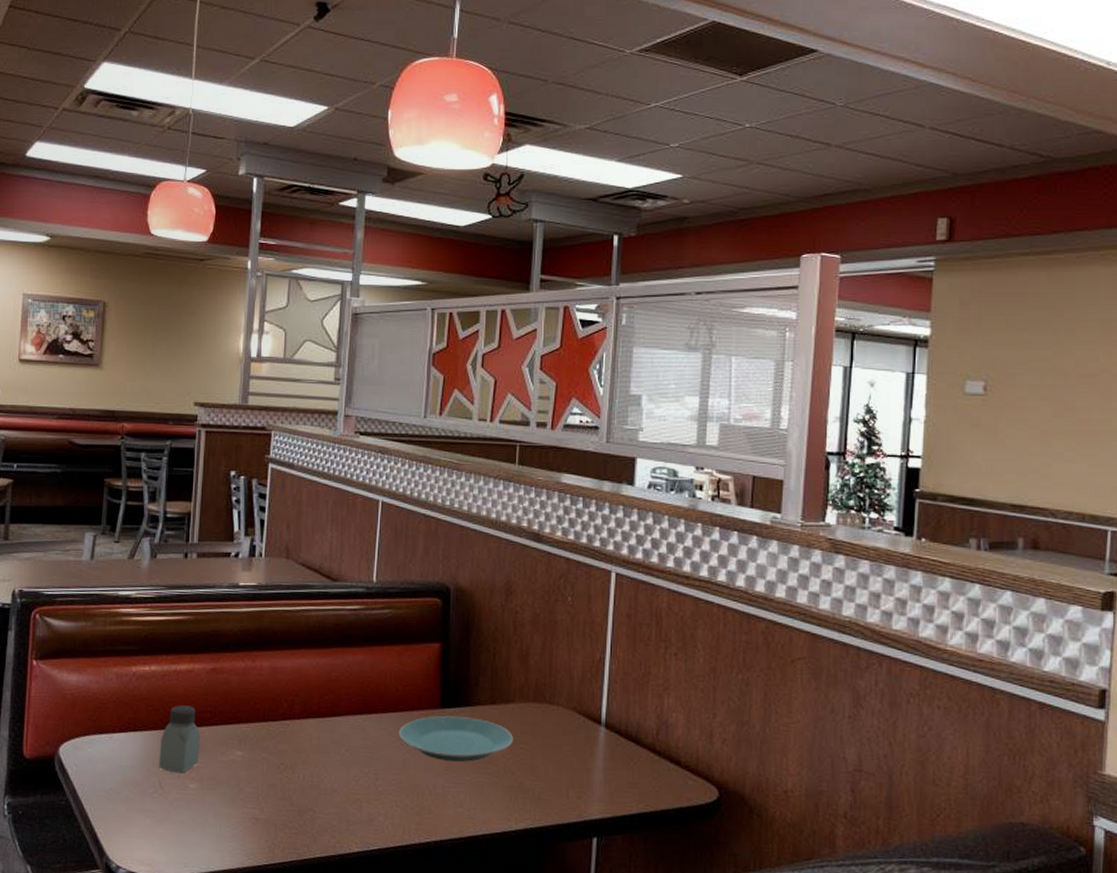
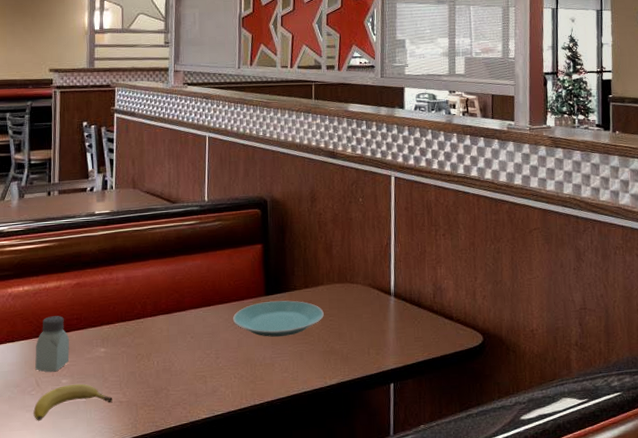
fruit: none [154,790,248,830] -> present [33,383,113,421]

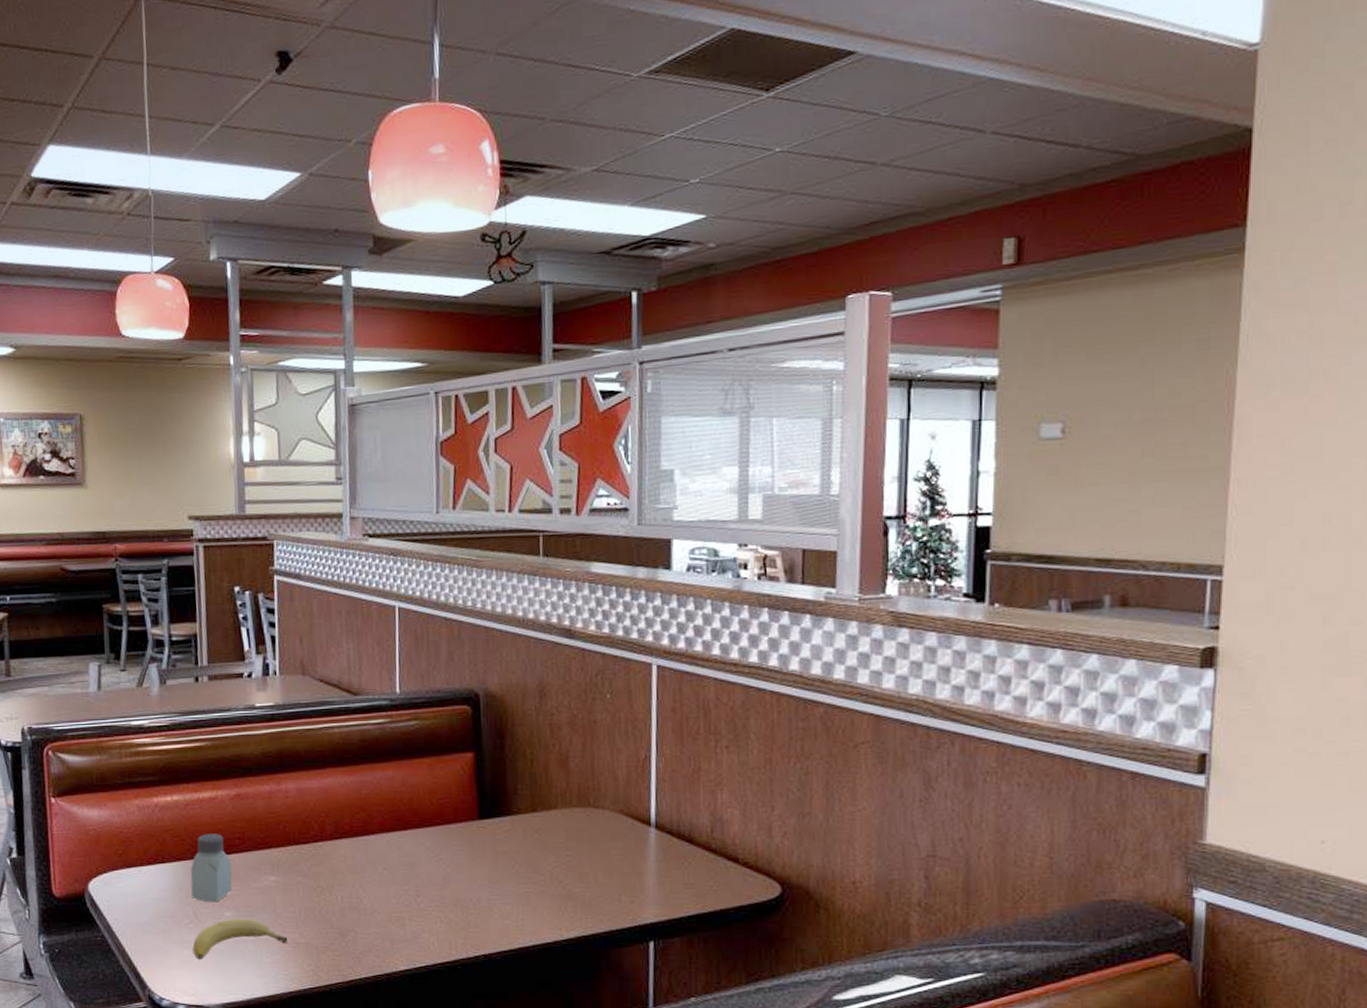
plate: present [232,300,324,337] -> none [436,826,558,873]

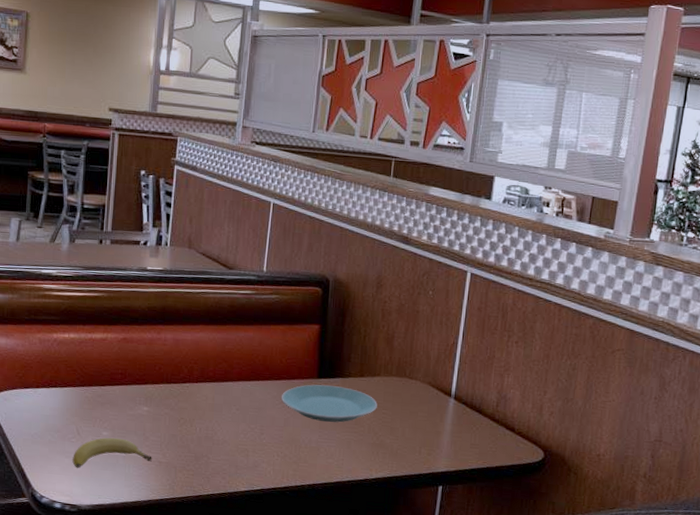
saltshaker: present [190,834,233,902] -> none [77,367,113,423]
plate: none [436,826,558,873] -> present [281,384,377,423]

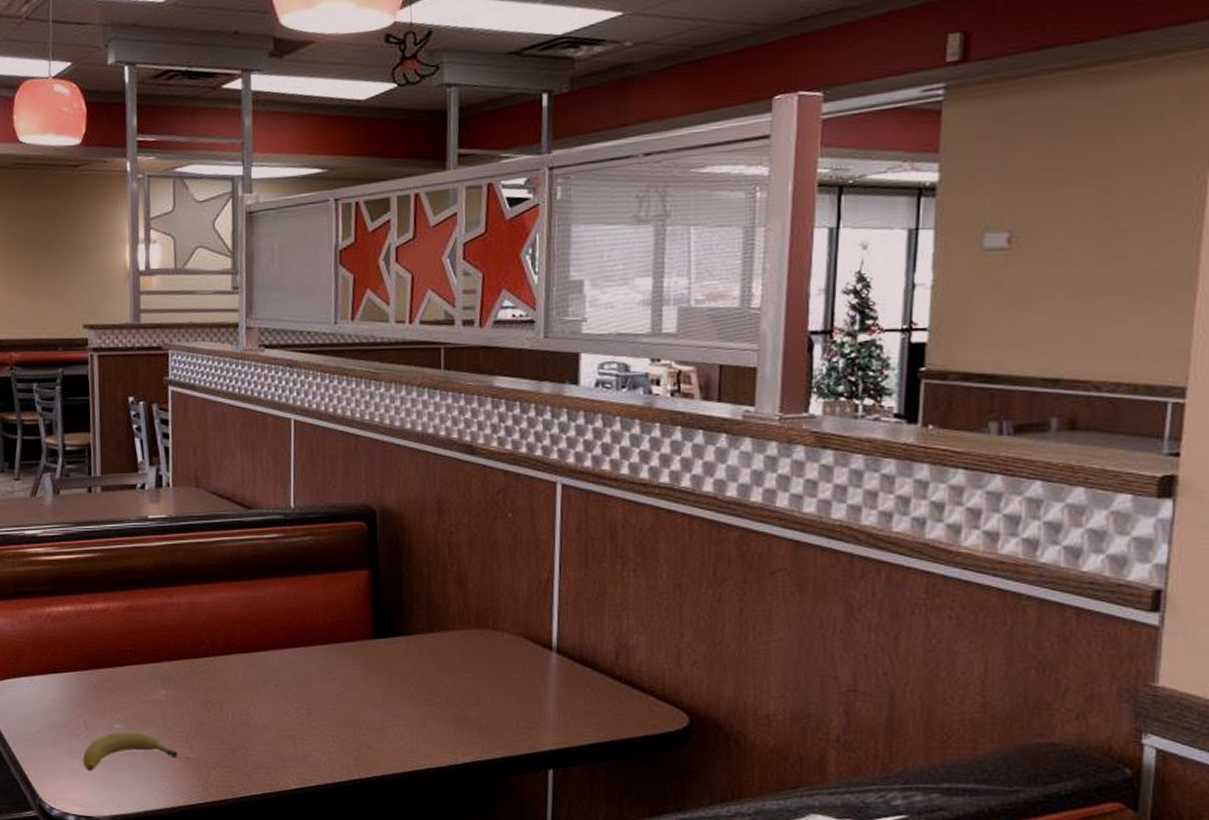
plate: present [281,384,377,423] -> none [329,646,455,694]

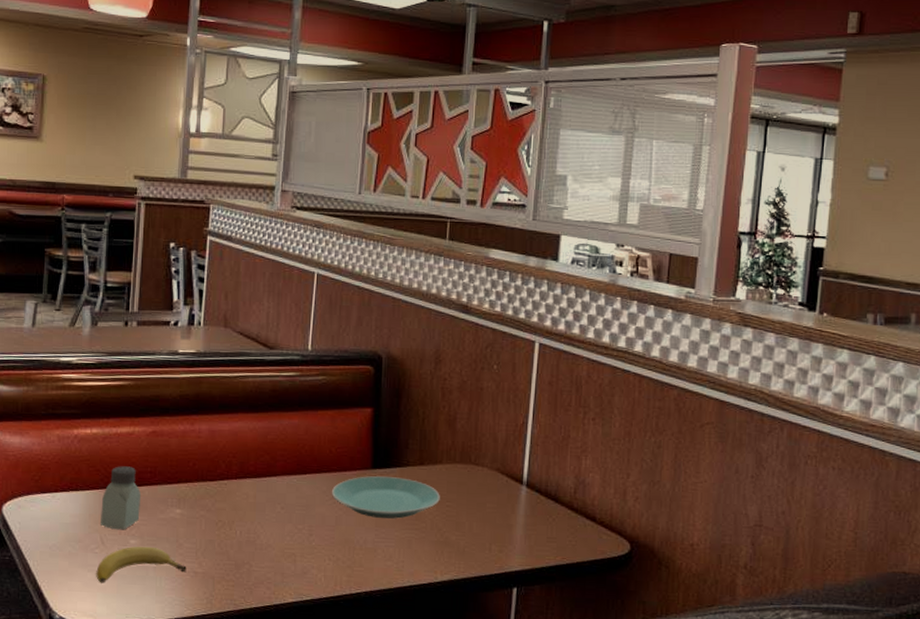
saltshaker: none [81,645,123,714] -> present [101,466,142,530]
plate: none [329,646,455,694] -> present [331,475,440,519]

